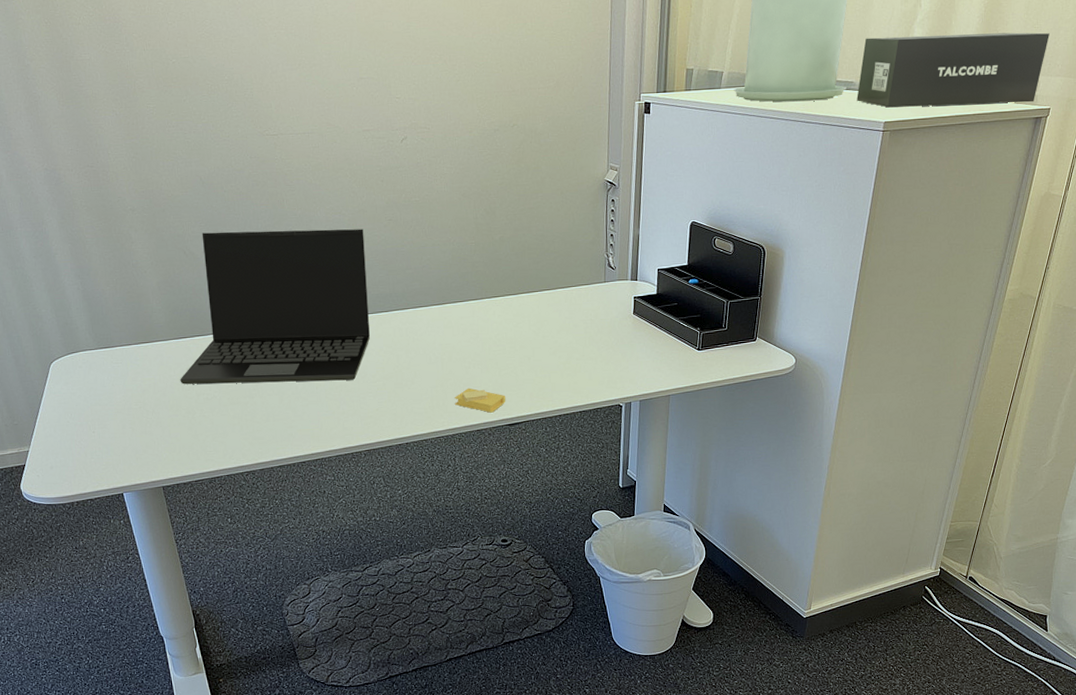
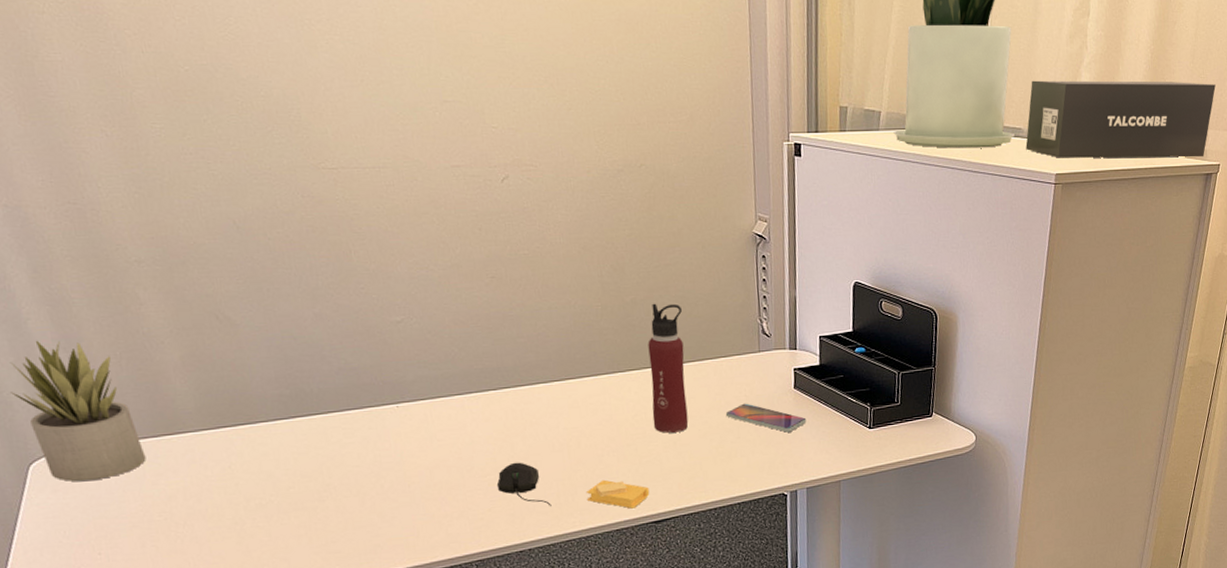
succulent plant: none [42,269,129,377] -> present [9,340,146,482]
laptop: present [180,229,370,385] -> none [220,288,475,487]
computer mouse: none [384,371,426,408] -> present [496,462,552,506]
water bottle: none [511,241,542,350] -> present [648,303,689,433]
smartphone: none [573,326,643,352] -> present [725,403,807,433]

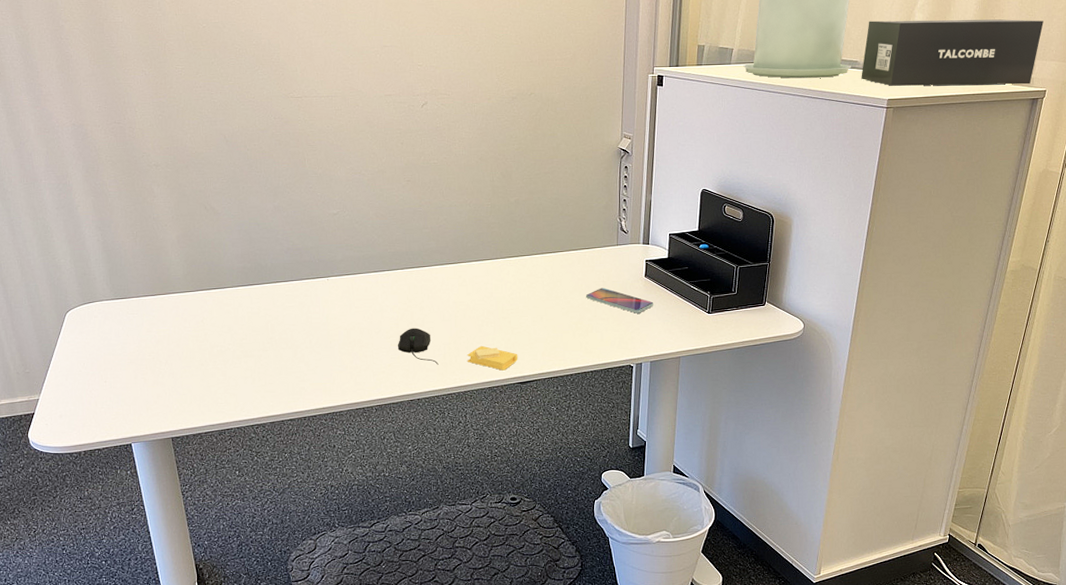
succulent plant: present [9,340,146,482] -> none [61,221,145,327]
water bottle: present [648,303,689,433] -> none [525,203,555,310]

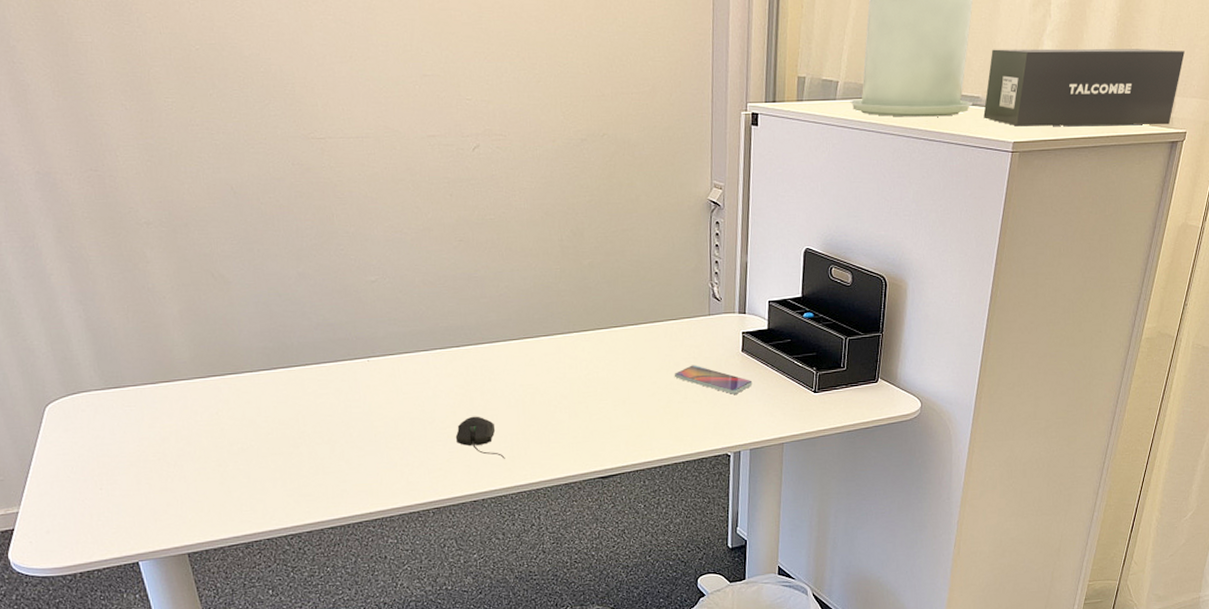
sticky notes: present [466,345,518,371] -> none [537,435,598,464]

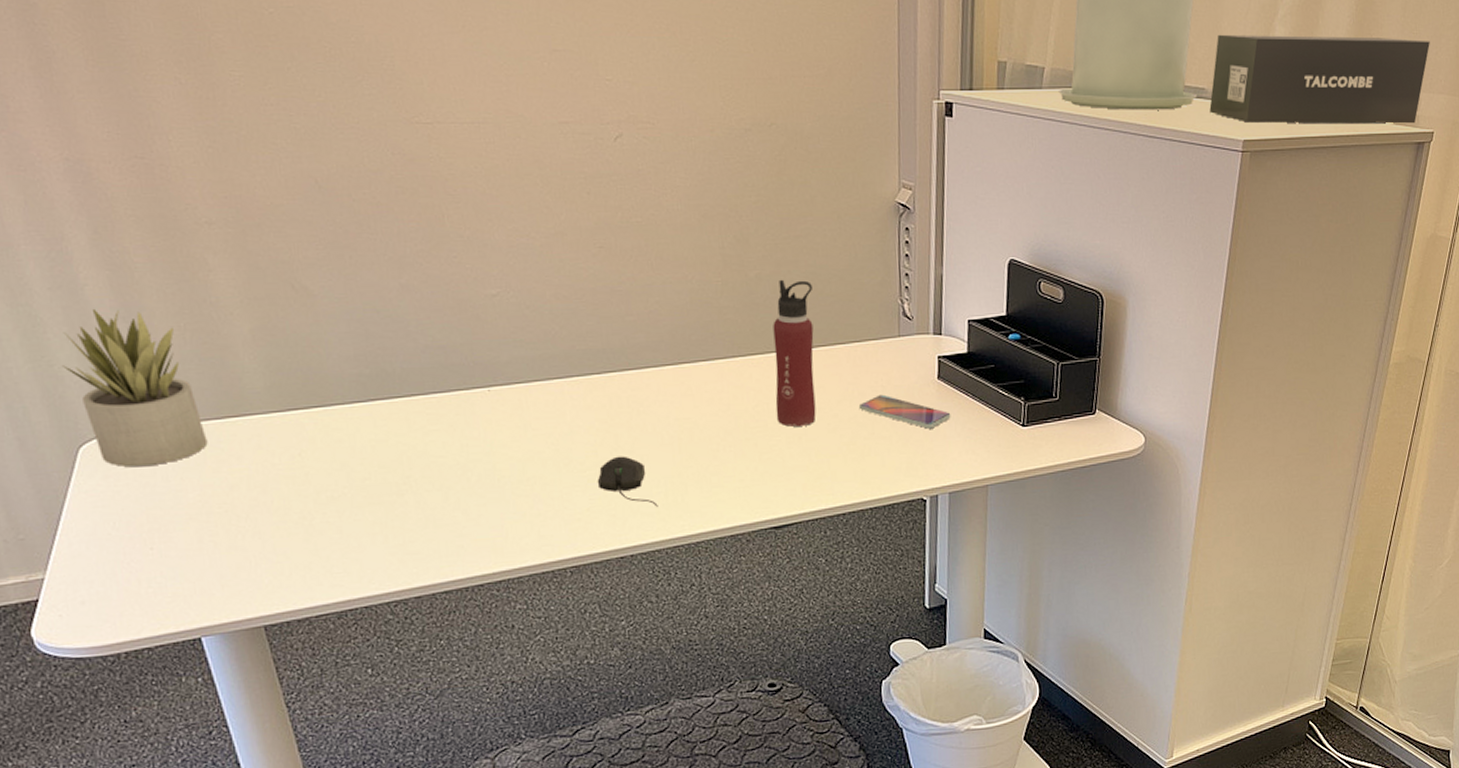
succulent plant: none [34,293,145,423] -> present [63,308,208,467]
water bottle: none [602,267,638,392] -> present [773,279,816,427]

